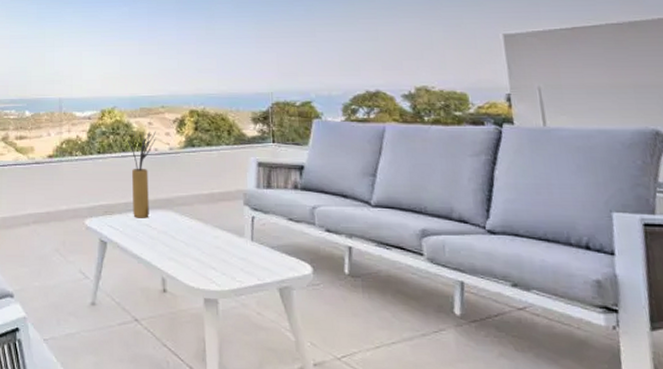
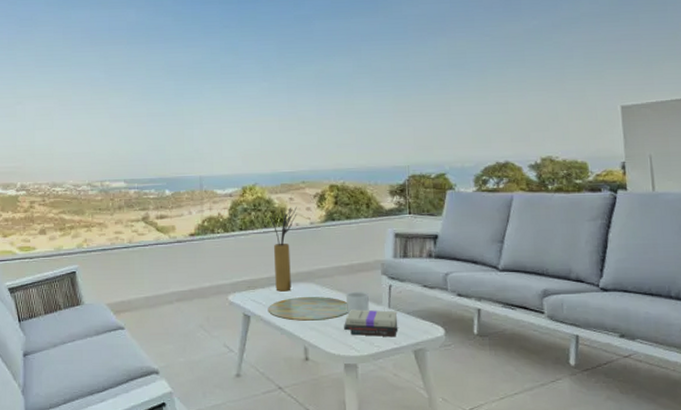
decorative tray: none [125,225,209,250] -> present [268,297,348,321]
books: none [204,241,262,273] -> present [344,309,398,337]
mug: none [207,221,231,246] -> present [346,291,369,315]

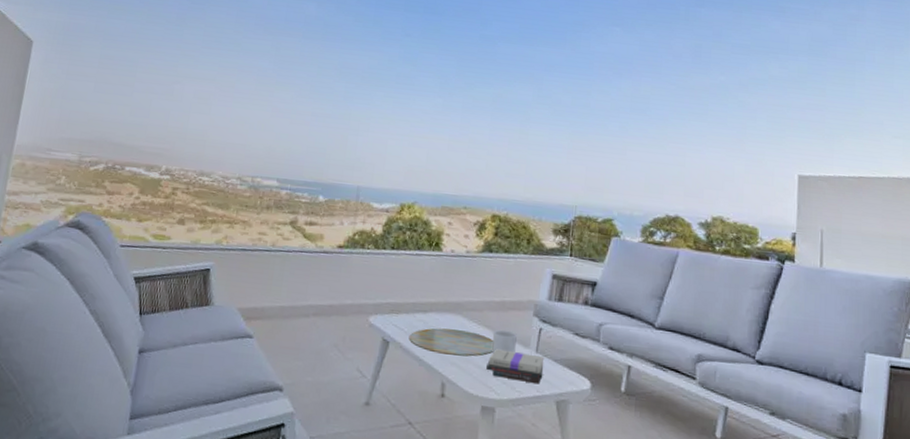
vase: present [270,206,297,292] -> none [420,229,455,321]

